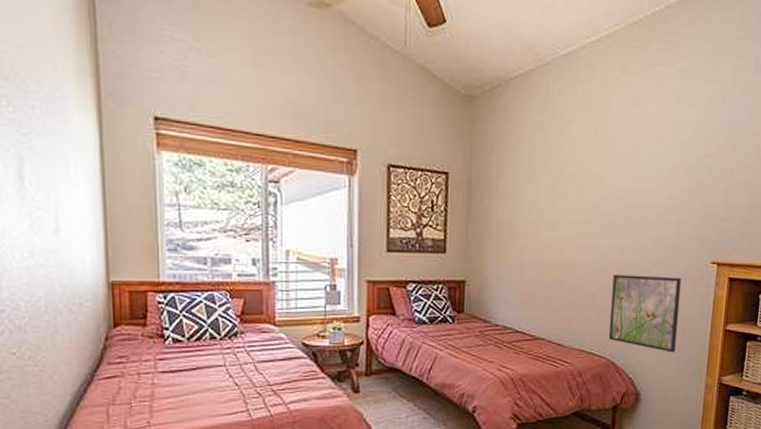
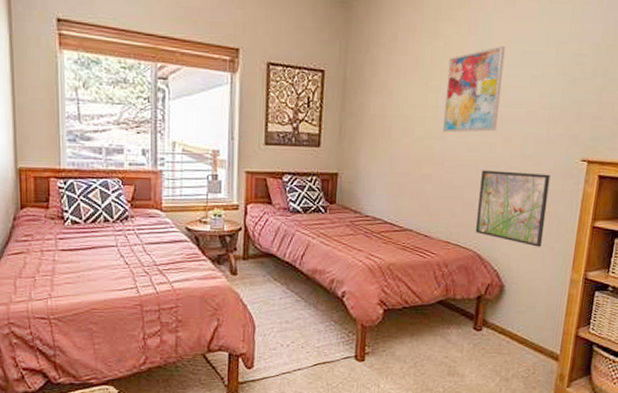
wall art: none [572,147,633,237] -> present [443,46,506,133]

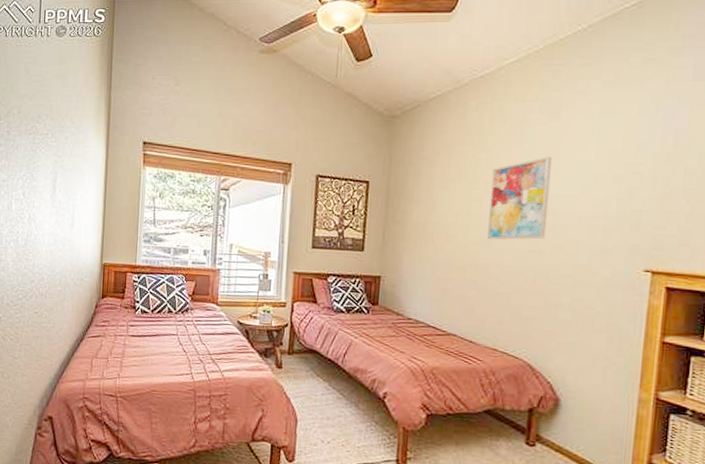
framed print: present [475,170,551,247] -> none [524,278,609,361]

